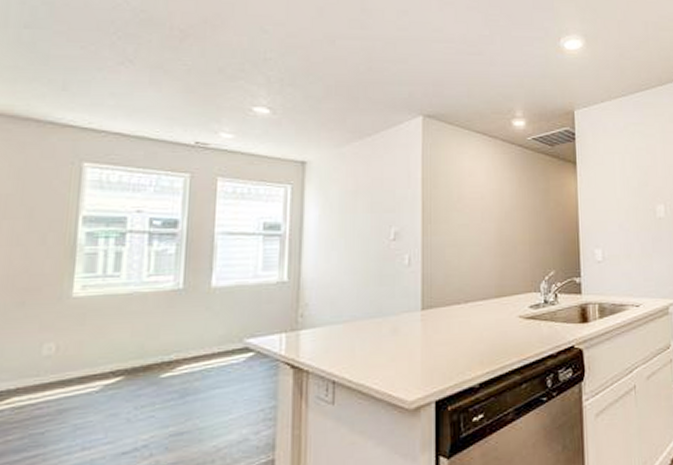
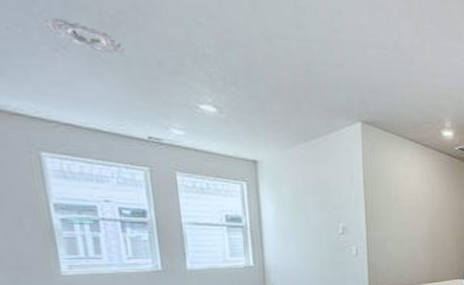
ceiling light: none [115,36,188,64] -> present [42,18,125,54]

